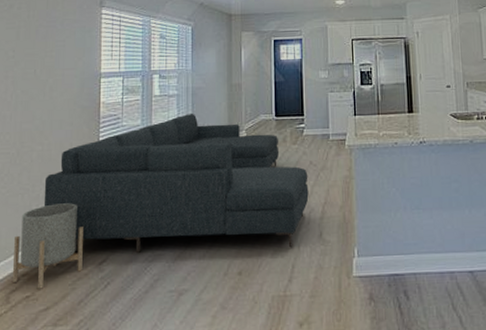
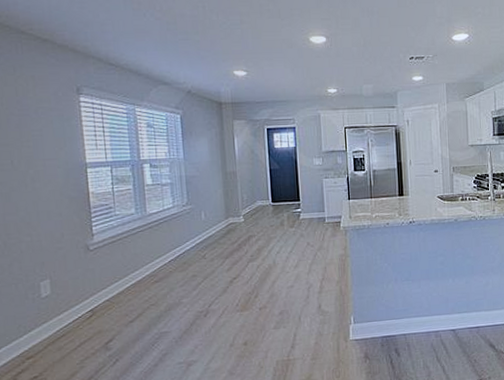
planter: present [13,203,83,289] -> none [13,290,89,370]
sofa: present [43,114,309,253] -> none [38,202,308,332]

